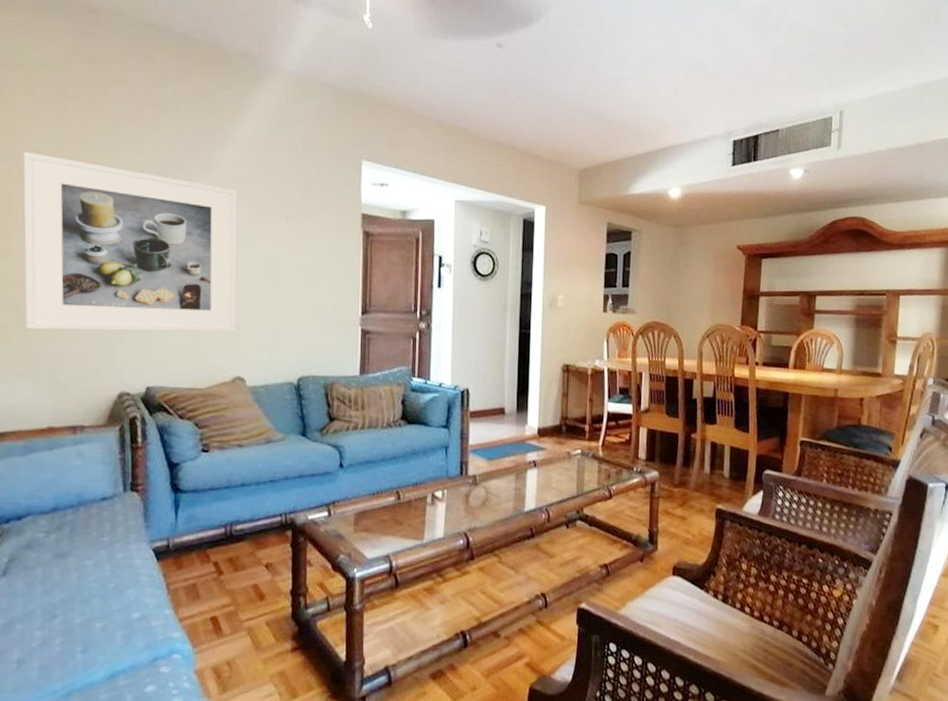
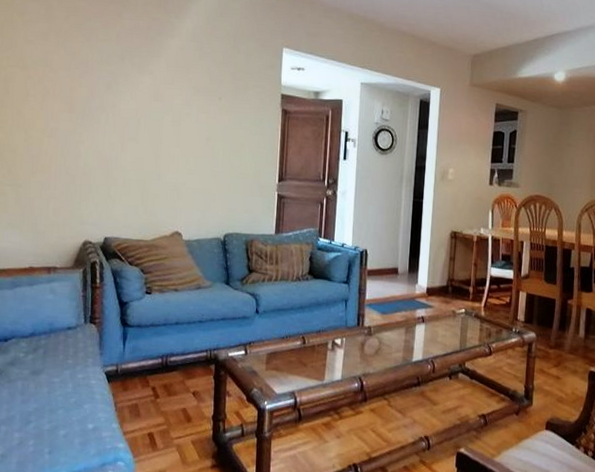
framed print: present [23,151,238,333] -> none [15,41,181,194]

